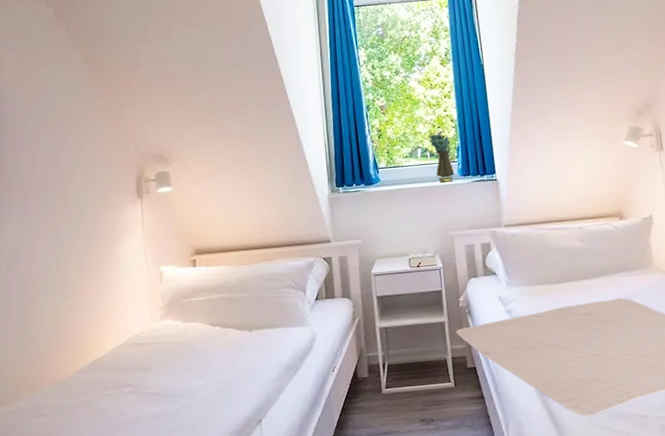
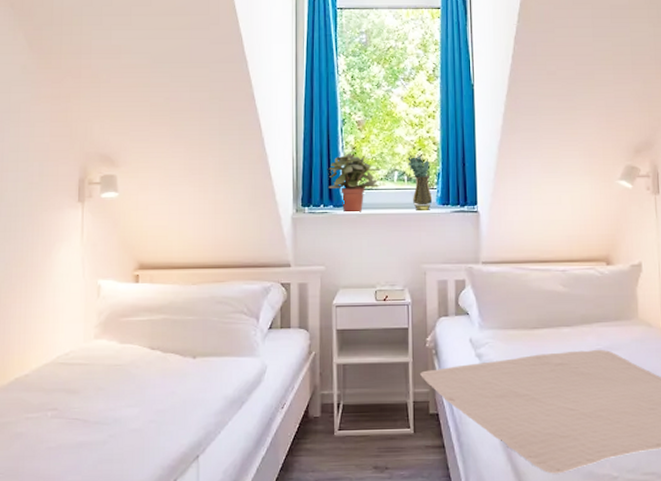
potted plant: none [356,135,406,190] -> present [327,153,382,213]

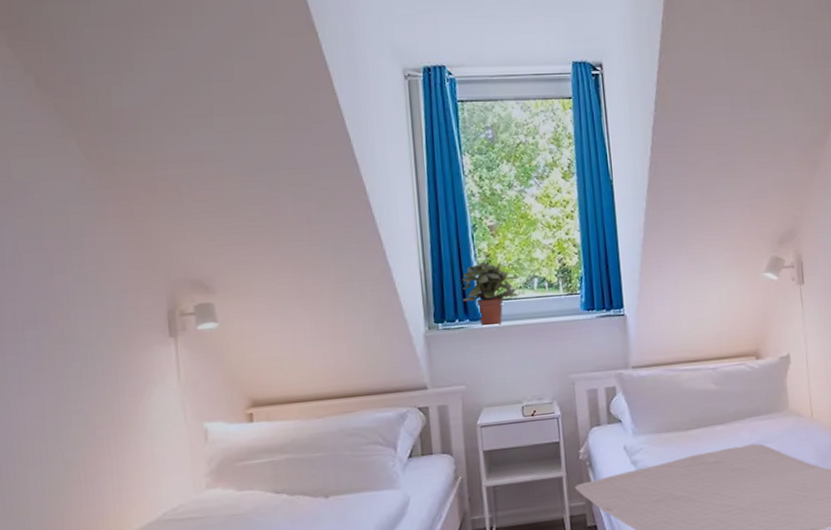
vase: present [407,153,433,212] -> none [547,258,577,320]

